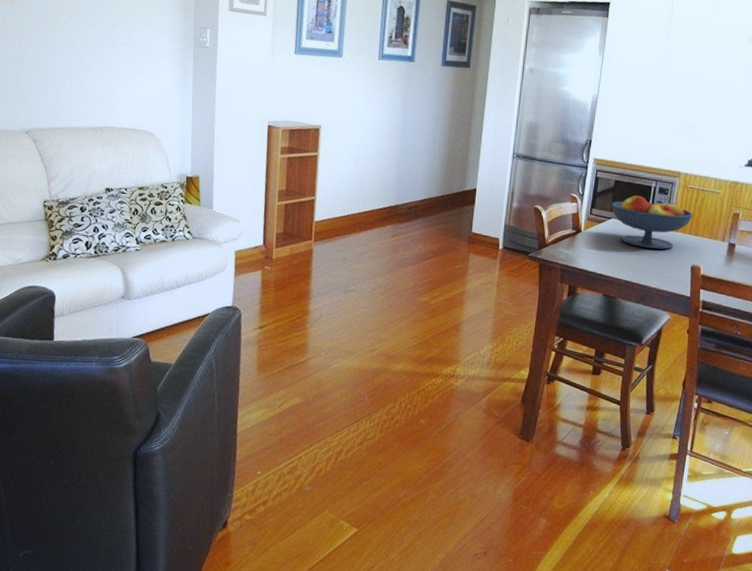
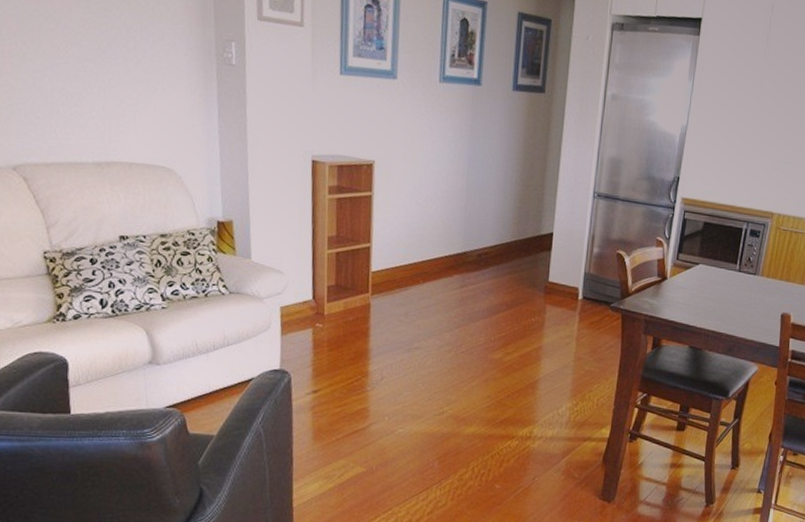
fruit bowl: present [611,195,693,250] -> none [699,238,785,297]

